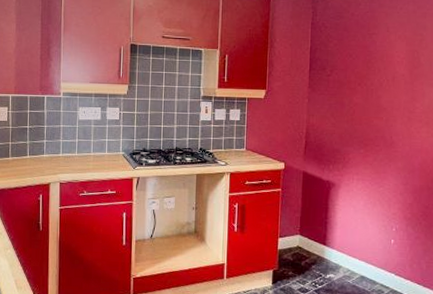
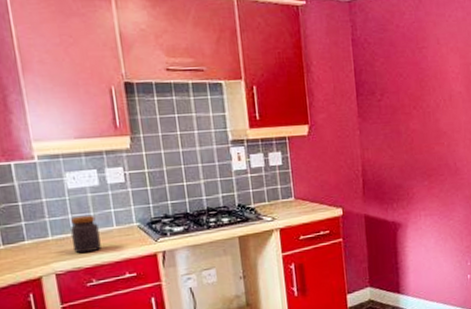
jar: none [75,141,95,170] -> present [69,214,101,254]

